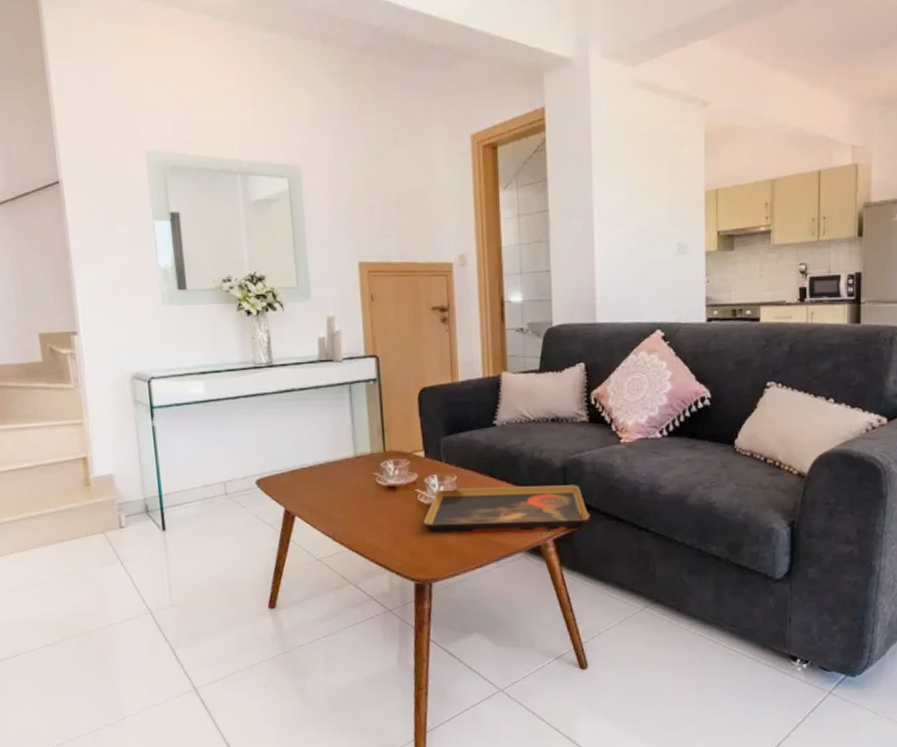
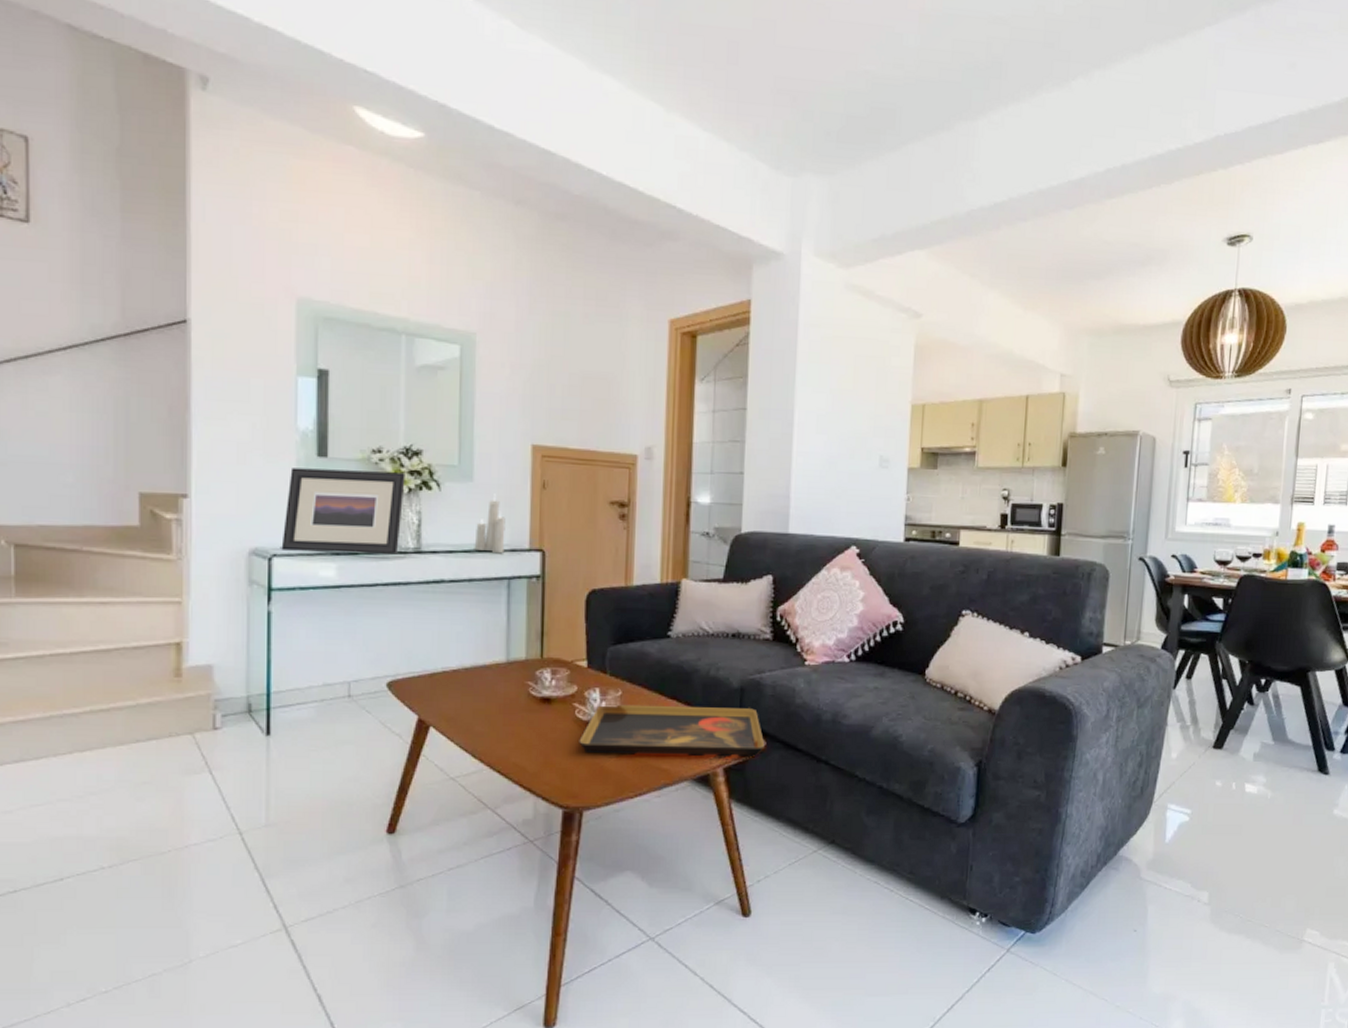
picture frame: none [157,297,254,373] -> present [281,468,405,555]

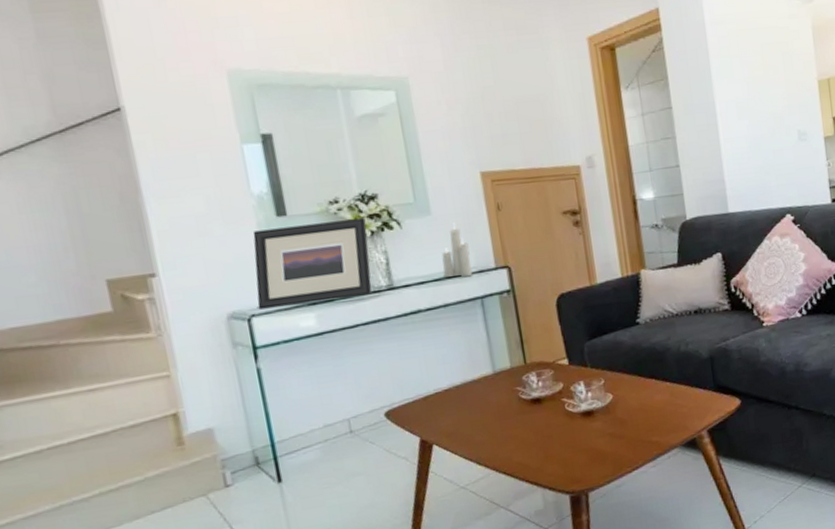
decorative tray: present [579,704,765,756] -> none [573,373,740,440]

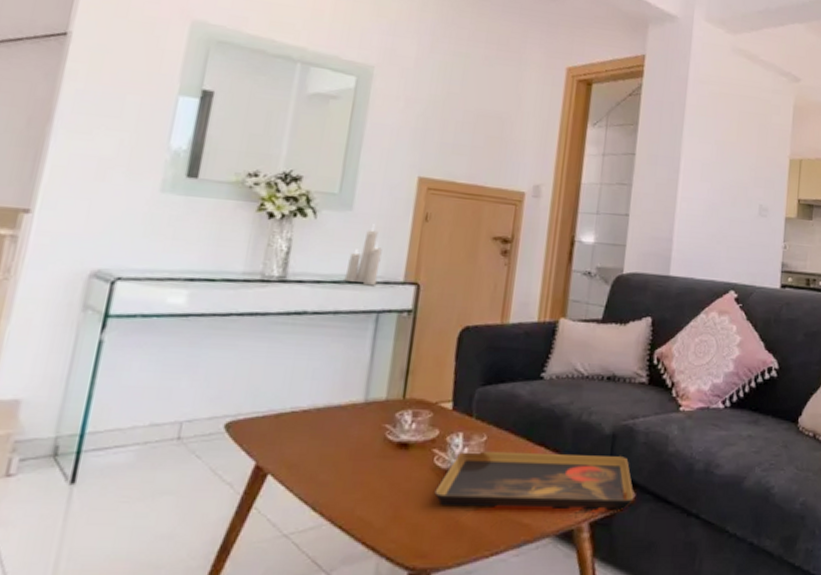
picture frame: present [253,218,372,310] -> none [128,187,281,283]
decorative tray: none [573,373,740,440] -> present [434,450,634,510]

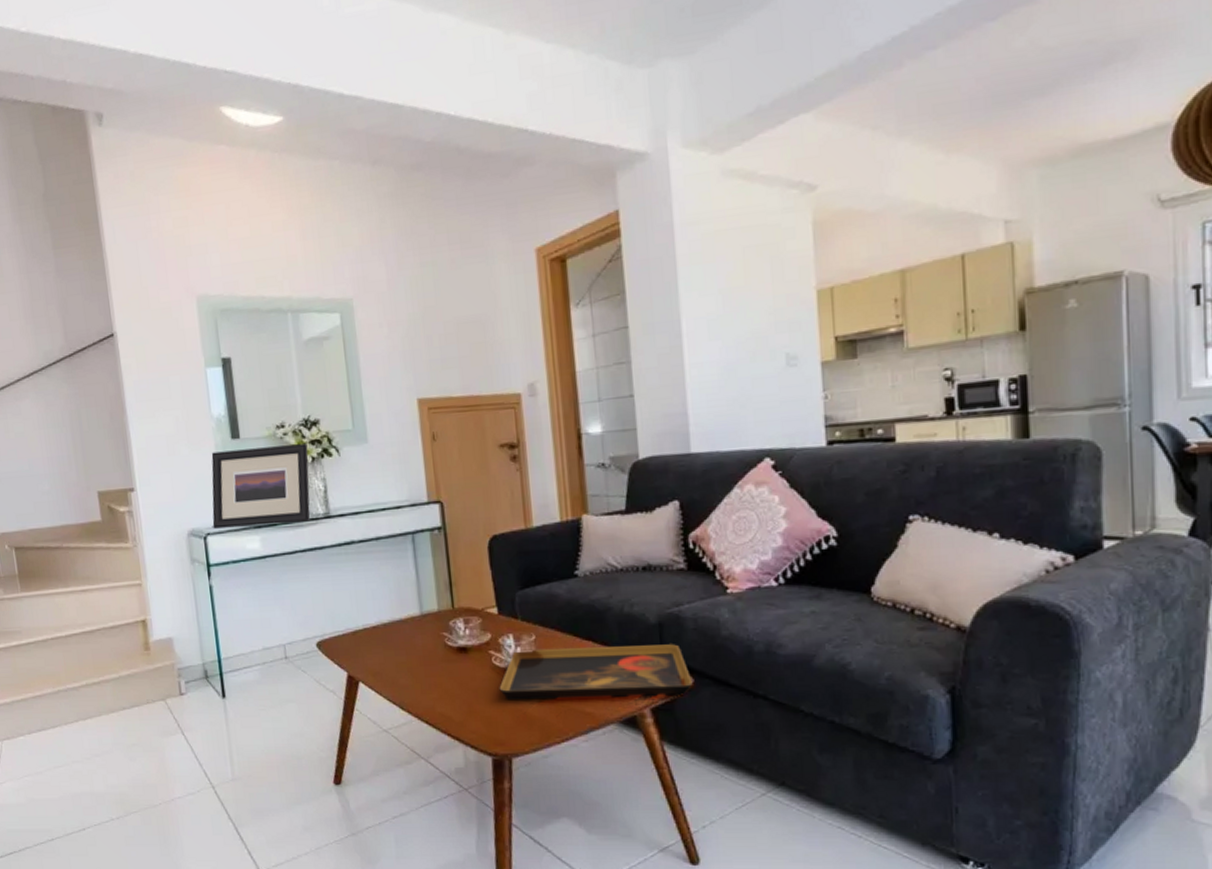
picture frame: none [128,187,281,283] -> present [211,443,311,529]
candle: present [344,224,382,286] -> none [376,452,405,511]

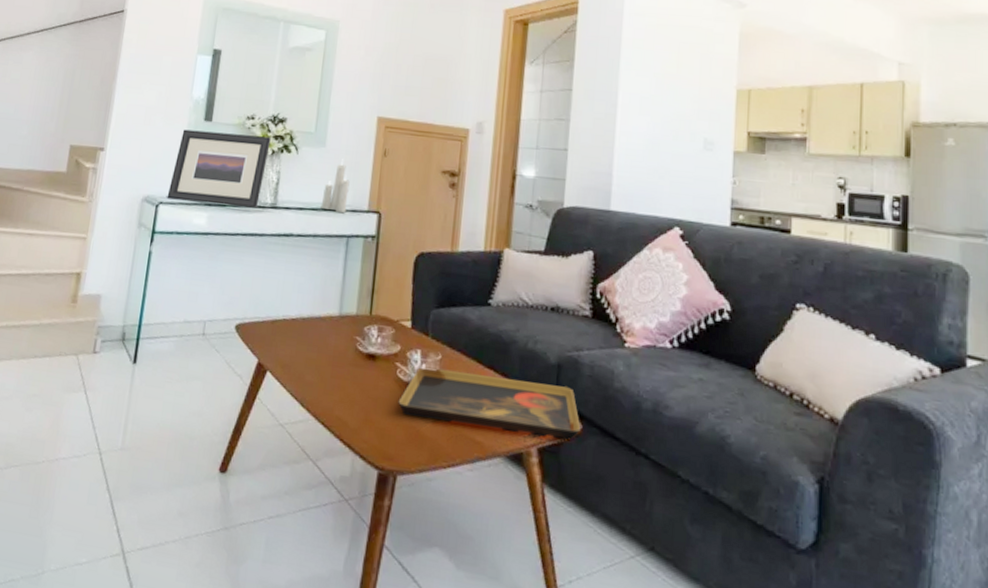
candle: none [376,452,405,511] -> present [320,159,350,214]

